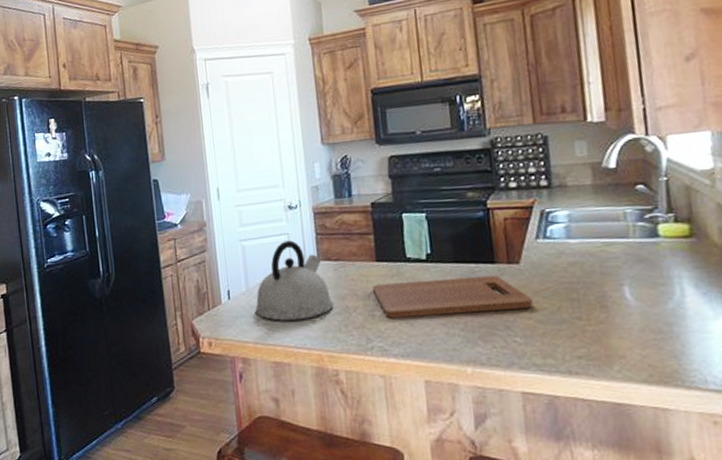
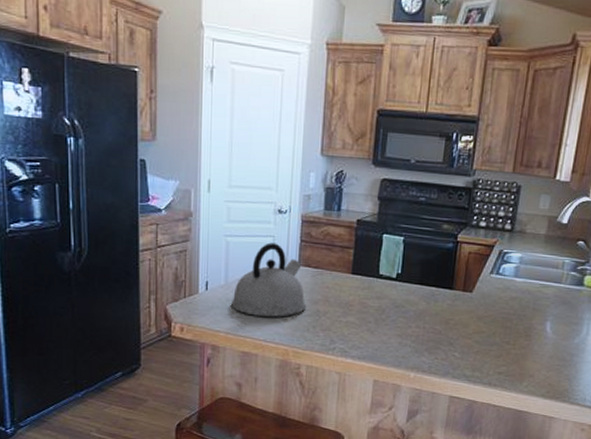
cutting board: present [373,275,534,318] -> none [344,295,476,330]

